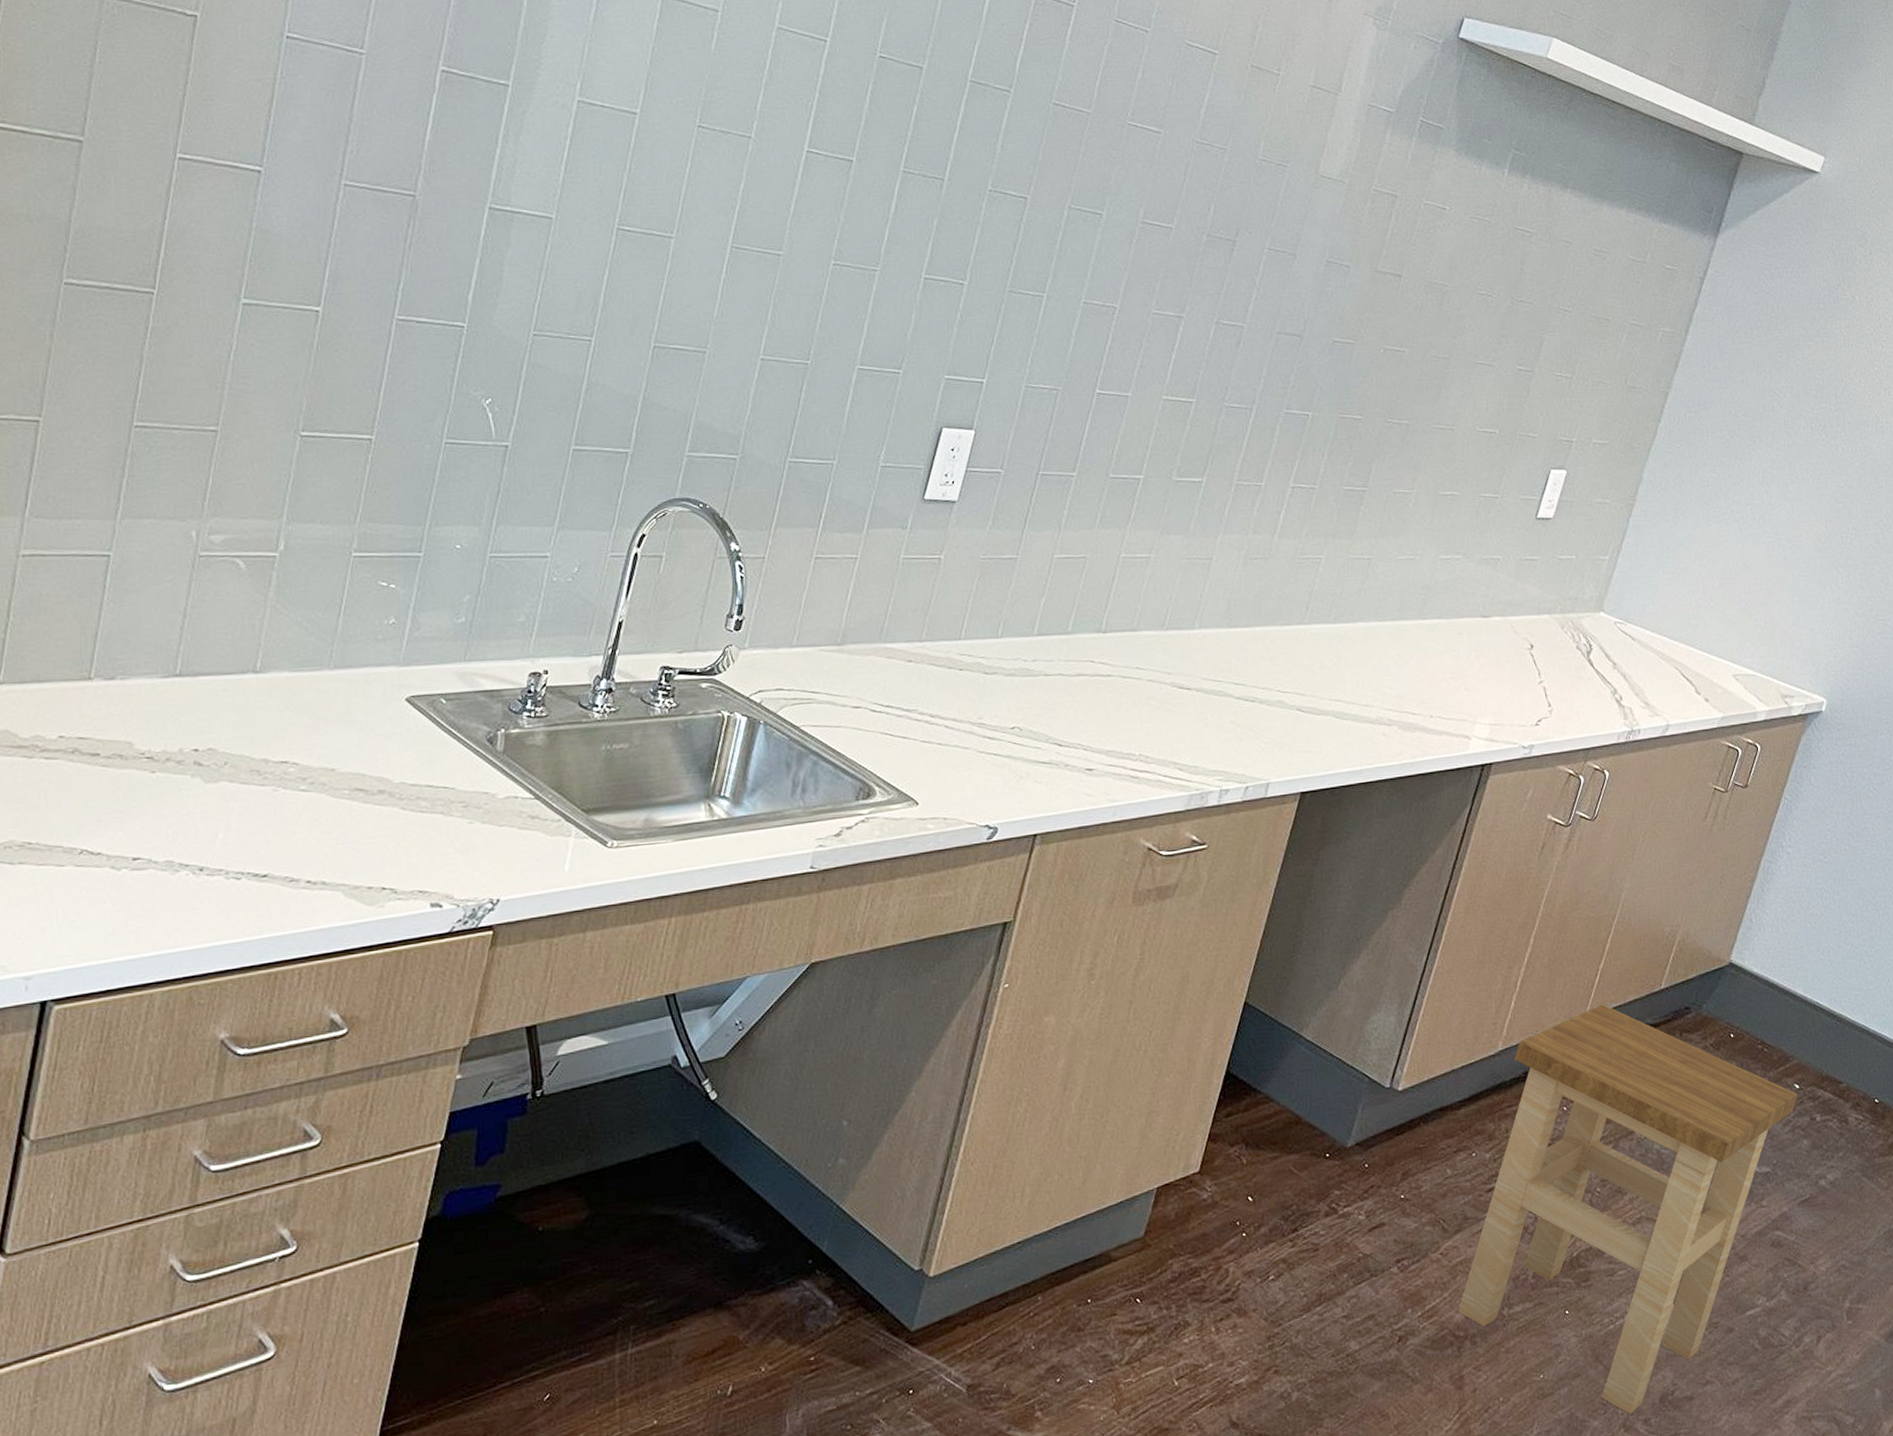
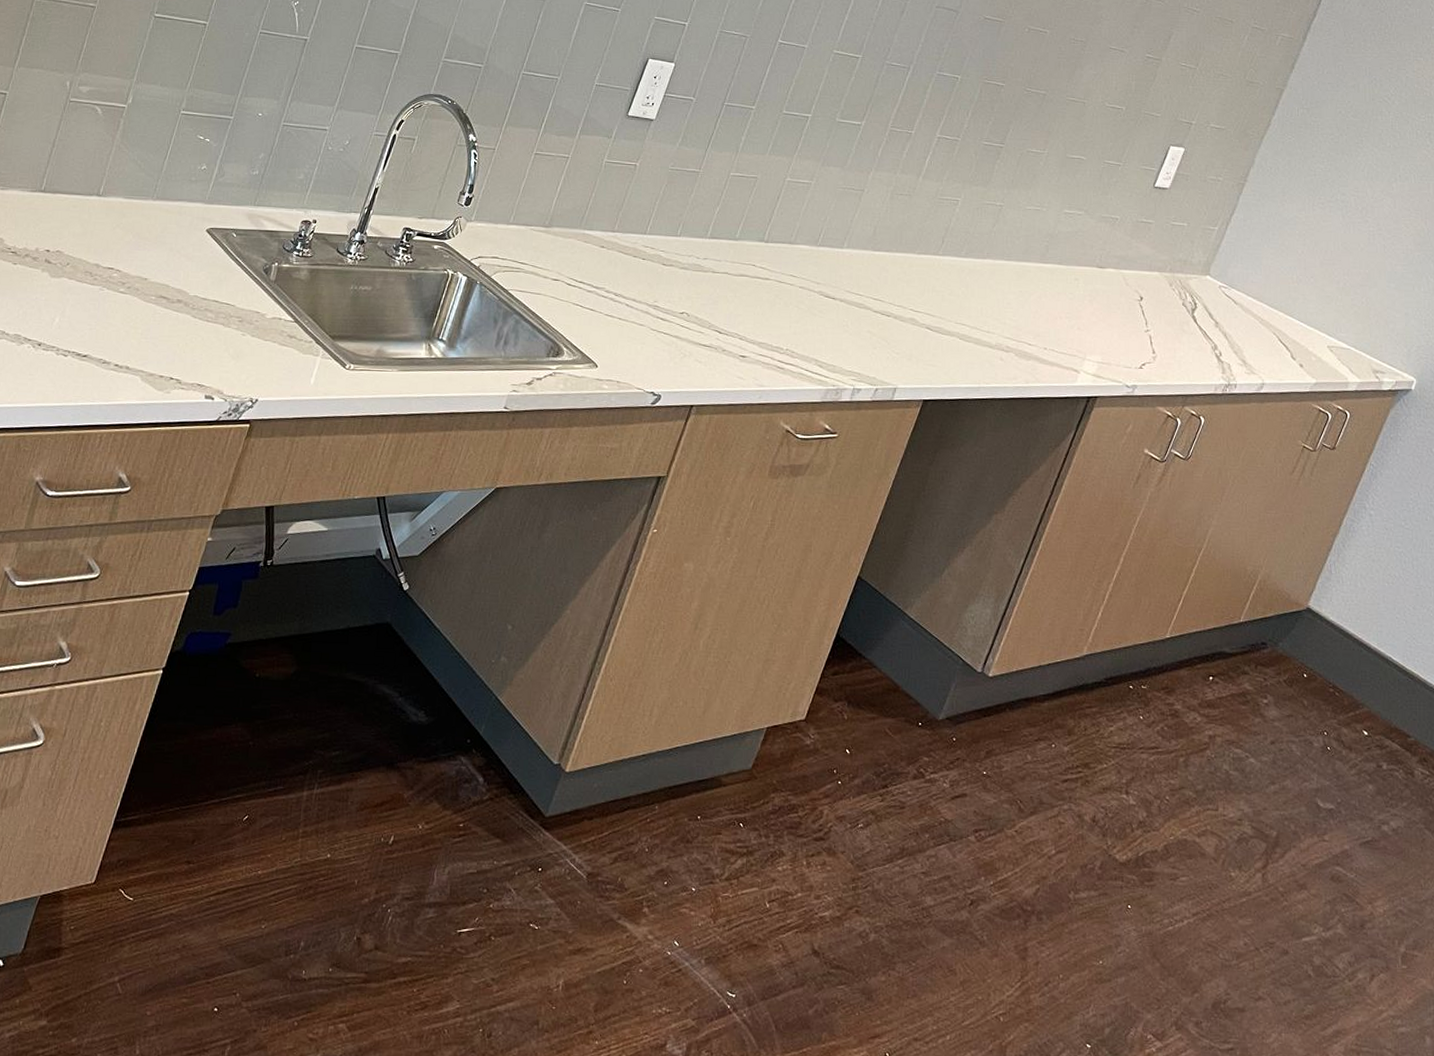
stool: present [1458,1004,1798,1414] -> none [1028,627,1366,1014]

